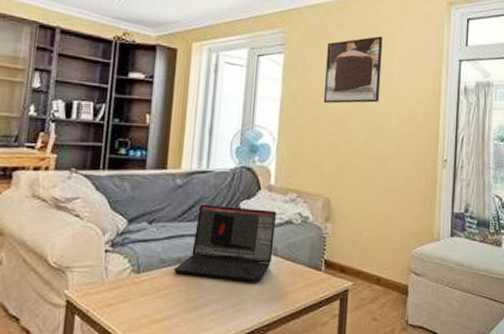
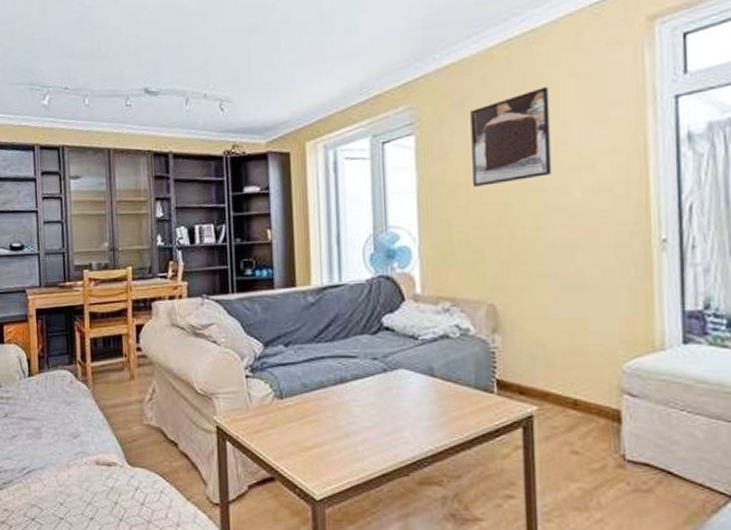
laptop: present [174,204,277,282] -> none [317,322,429,407]

